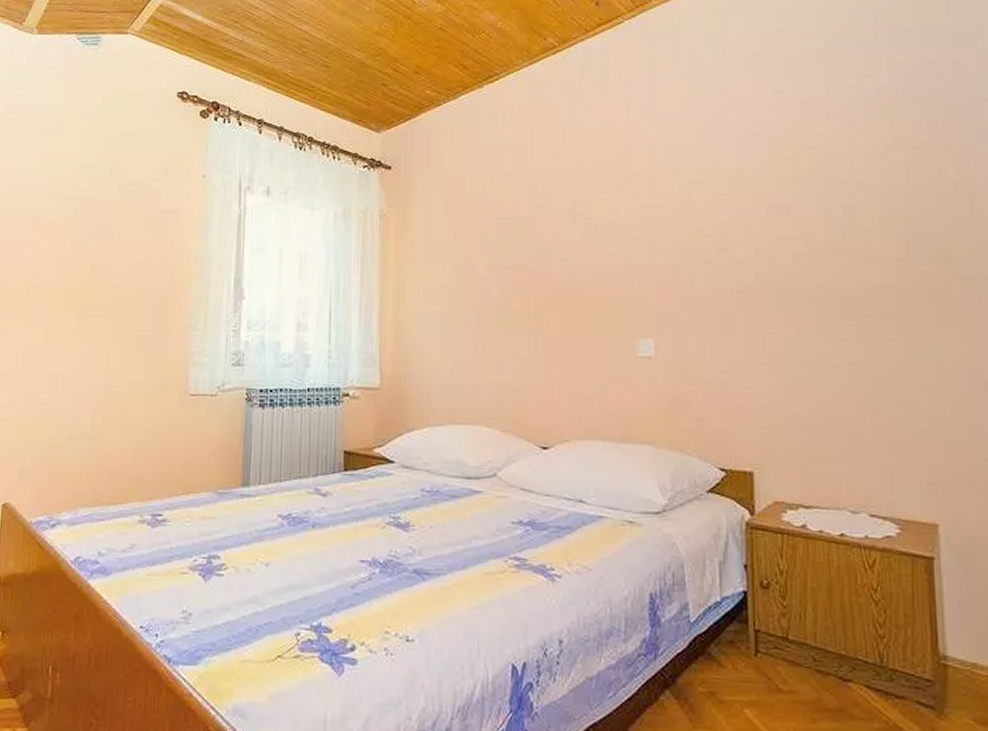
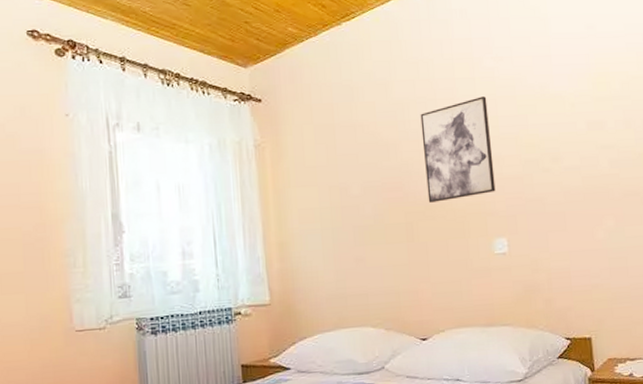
wall art: none [562,171,645,291] -> present [420,96,496,203]

